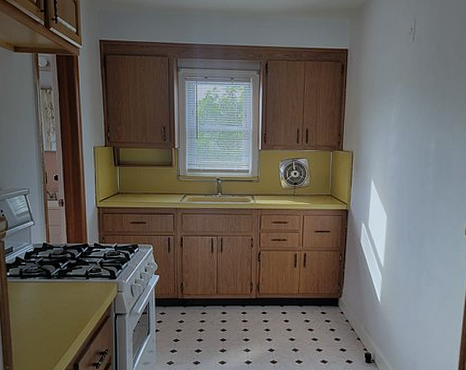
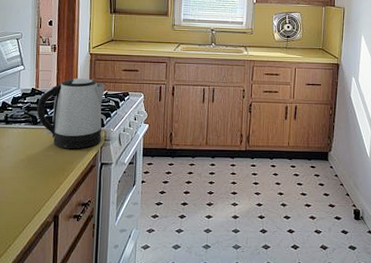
kettle: none [50,232,115,301] -> present [37,78,106,149]

